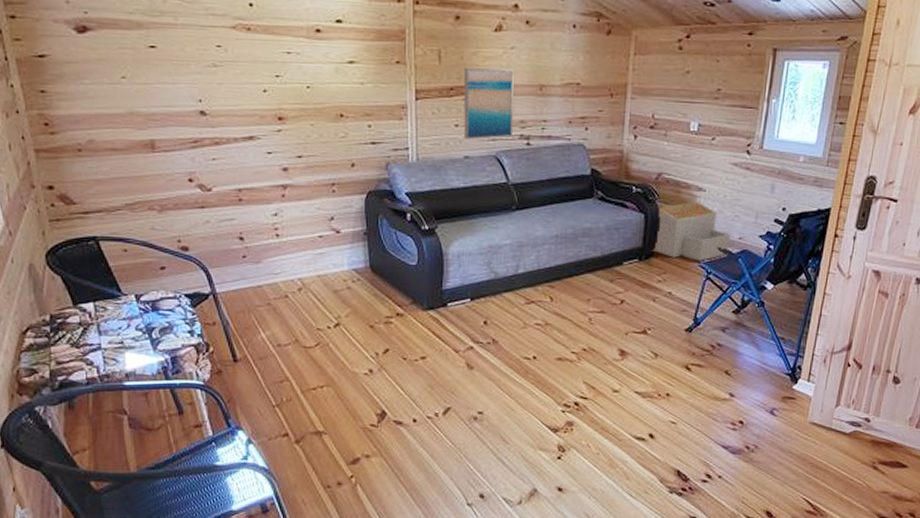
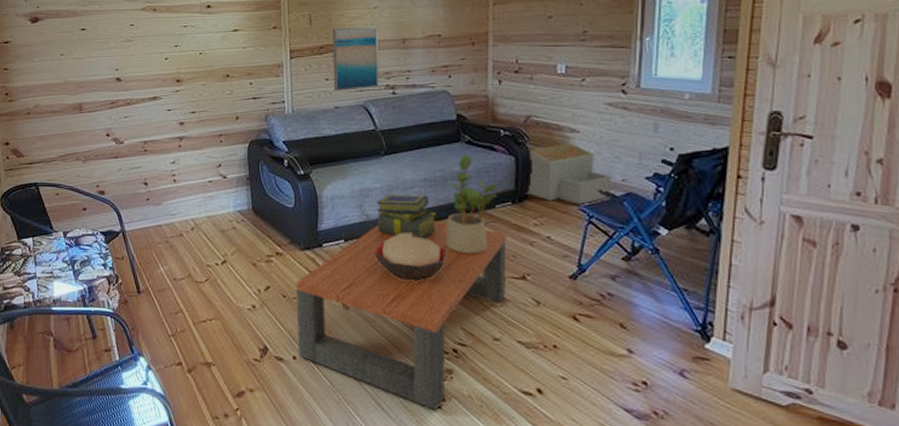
coffee table: none [417,278,632,461] -> present [296,221,507,410]
decorative bowl: none [501,290,575,339] -> present [374,233,448,282]
stack of books: none [505,251,566,297] -> present [376,194,437,239]
potted plant: none [574,211,629,310] -> present [446,154,500,254]

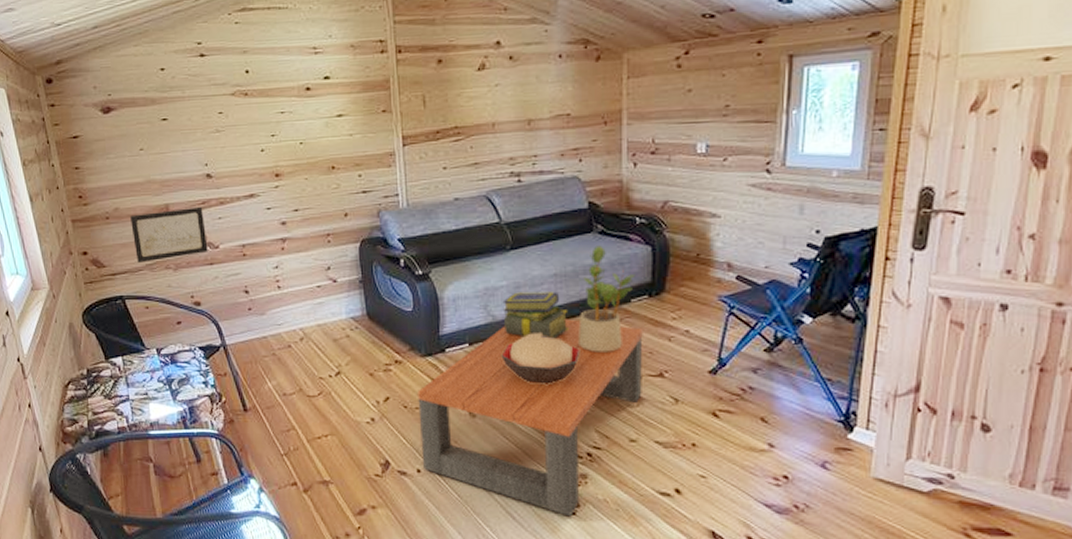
wall art: none [48,106,114,154] -> present [130,206,208,263]
wall art: present [332,27,378,91] -> none [448,107,502,181]
architectural model: present [526,143,612,204] -> none [664,229,755,295]

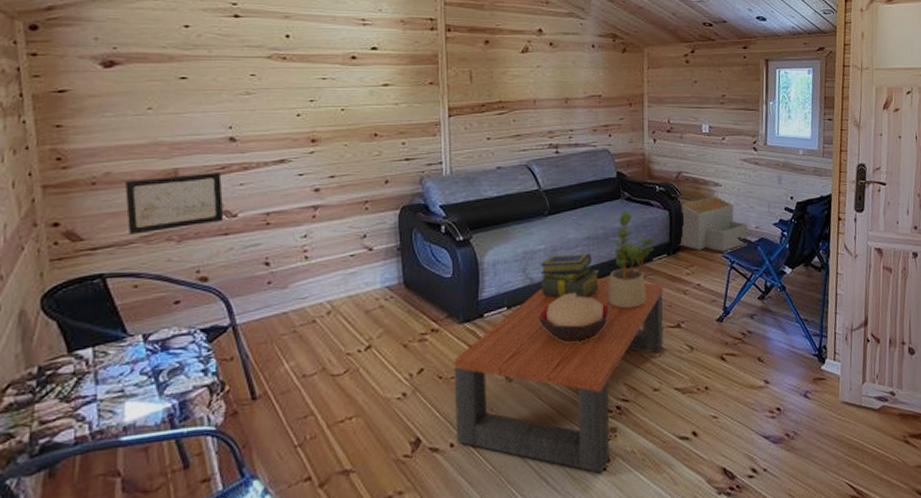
architectural model: none [664,229,755,295] -> present [679,196,748,252]

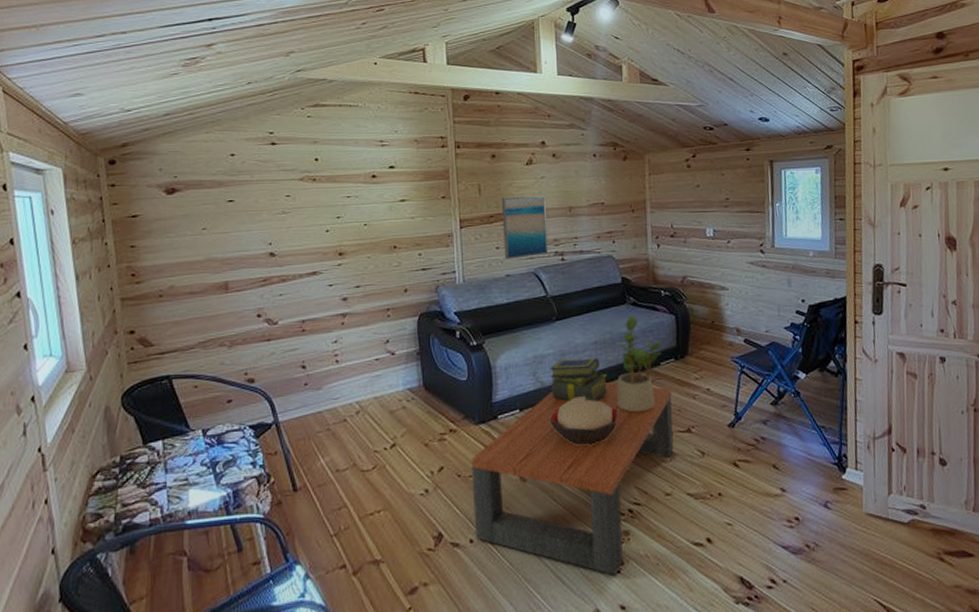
wall art: present [125,171,224,235] -> none [186,283,267,341]
wall art: none [494,86,541,151] -> present [501,196,548,259]
architectural model: present [679,196,748,252] -> none [687,300,758,356]

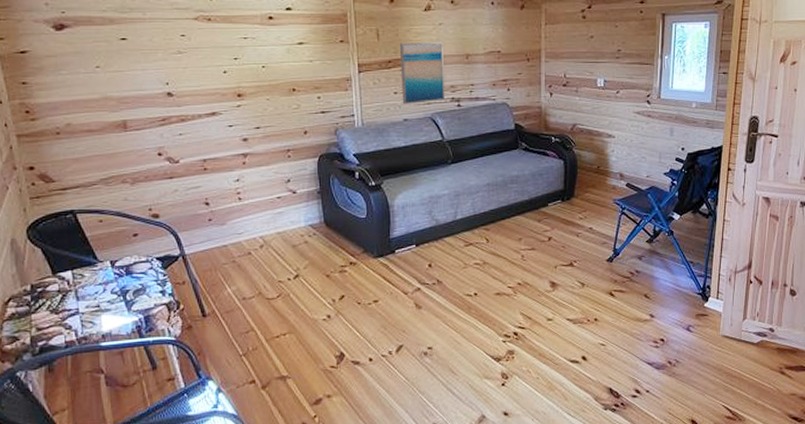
coffee table: present [471,382,674,576] -> none [370,221,557,388]
decorative bowl: present [549,396,620,445] -> none [443,233,509,277]
stack of books: present [550,358,609,402] -> none [444,198,499,238]
potted plant: present [617,315,663,412] -> none [507,160,552,248]

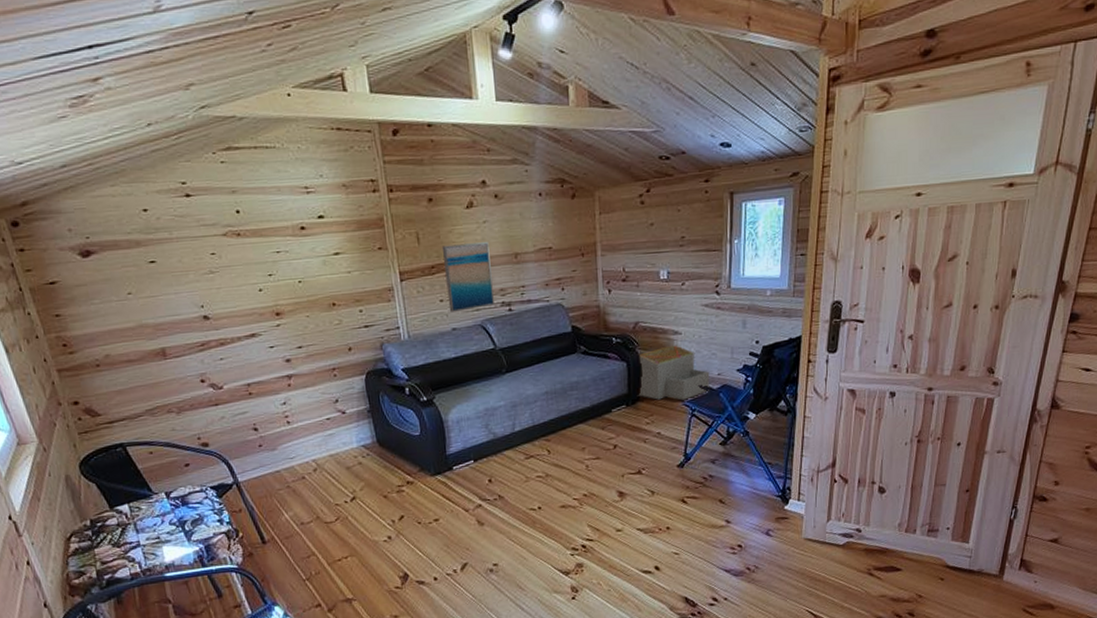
architectural model: none [573,147,639,199] -> present [638,345,710,400]

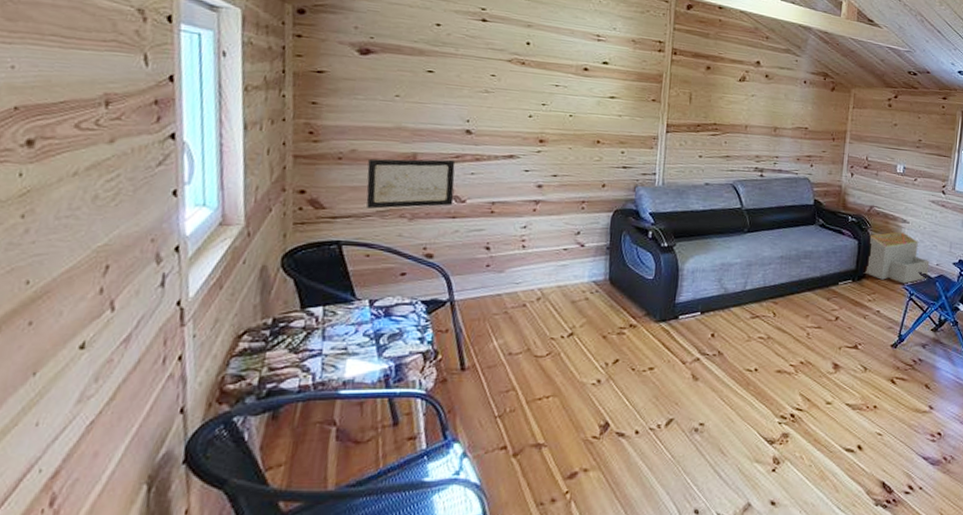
wall art: none [124,348,212,409] -> present [366,158,455,209]
wall art: present [441,242,494,312] -> none [706,109,753,169]

